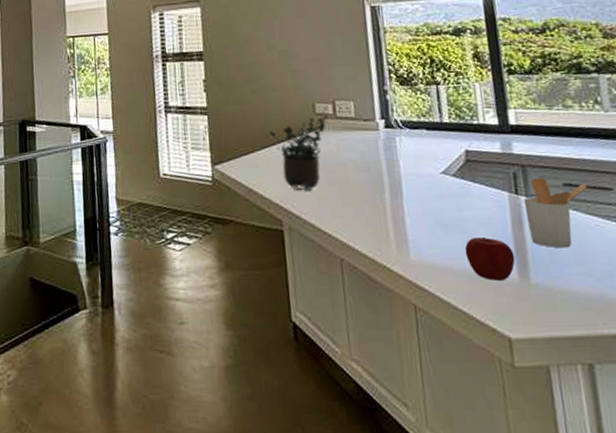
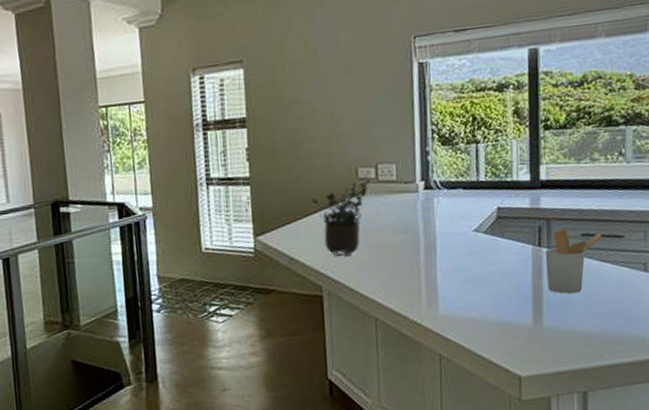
apple: present [465,237,515,281] -> none [488,288,532,327]

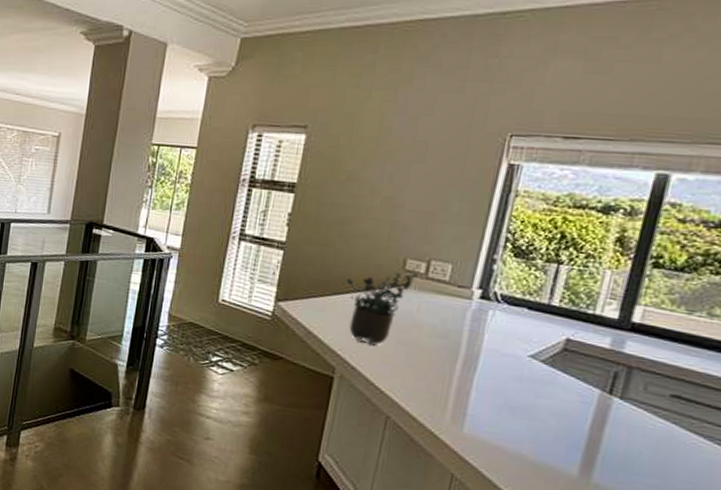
utensil holder: present [545,229,602,294] -> none [608,382,700,459]

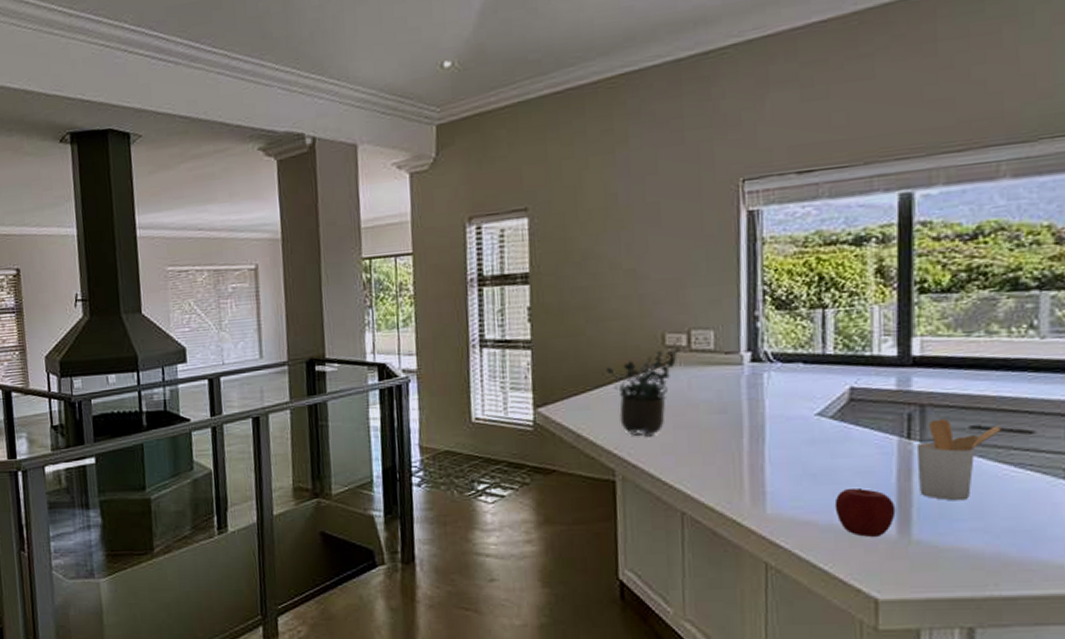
apple: none [526,426,583,473] -> present [834,489,896,537]
utensil holder: none [608,382,700,459] -> present [916,419,1001,501]

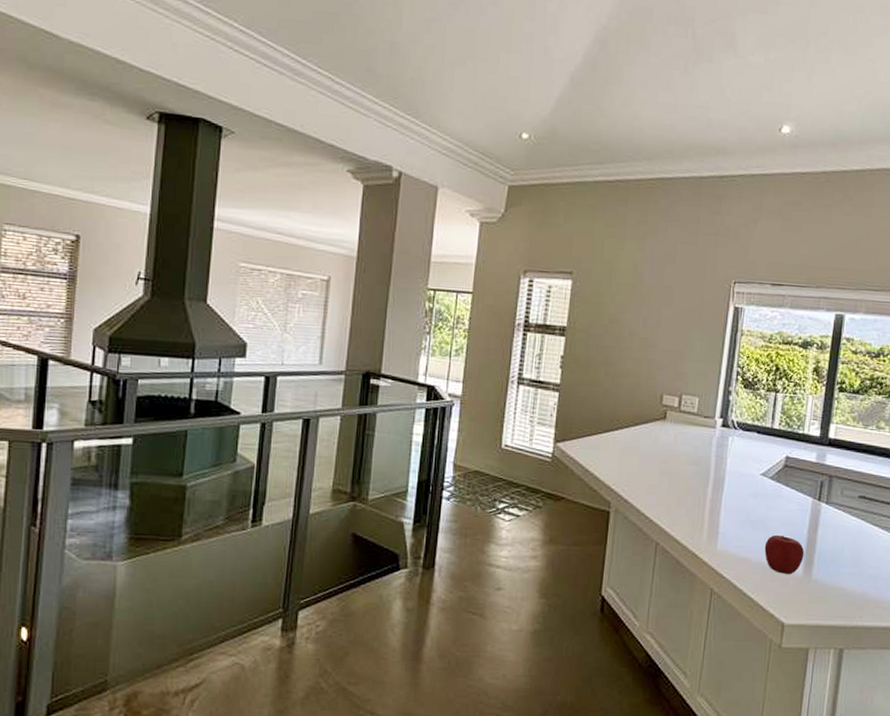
potted plant: present [605,338,681,437] -> none [614,400,674,478]
utensil holder: present [916,419,1001,501] -> none [821,488,877,552]

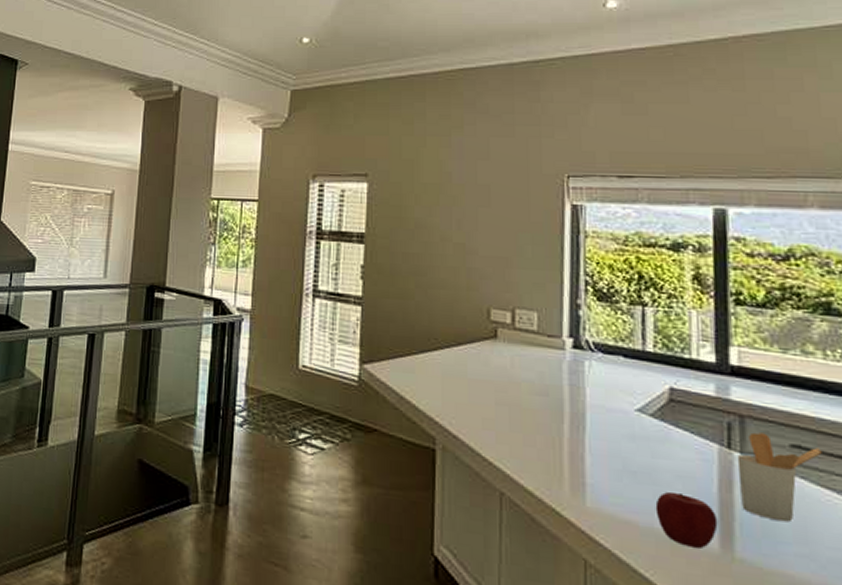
utensil holder: none [821,488,877,552] -> present [737,432,822,523]

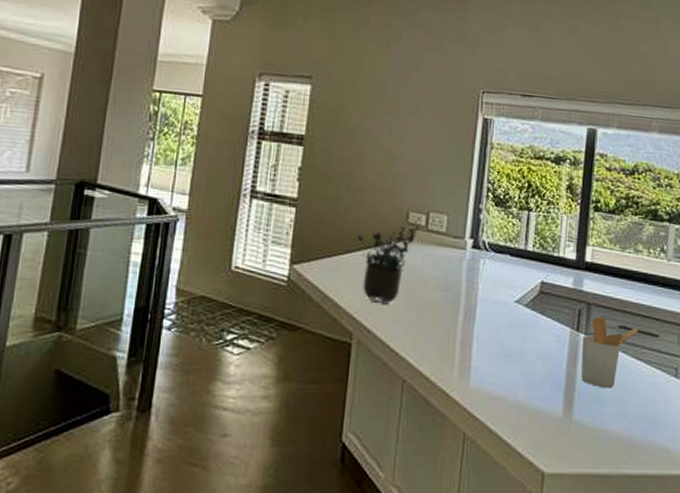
potted plant: none [431,315,505,409] -> present [356,217,421,305]
apple: present [655,492,718,548] -> none [520,370,564,415]

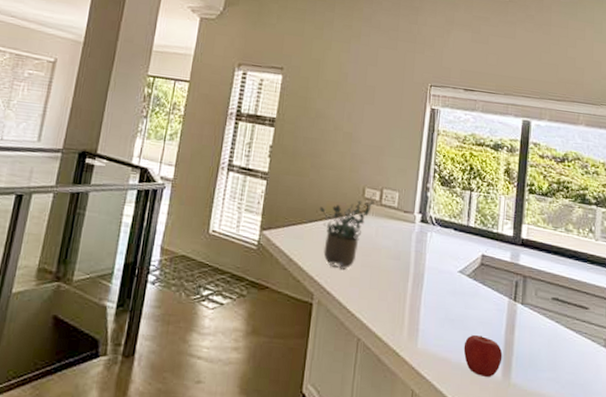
apple: none [520,370,564,415] -> present [463,335,503,377]
utensil holder: present [581,317,638,389] -> none [518,289,570,355]

